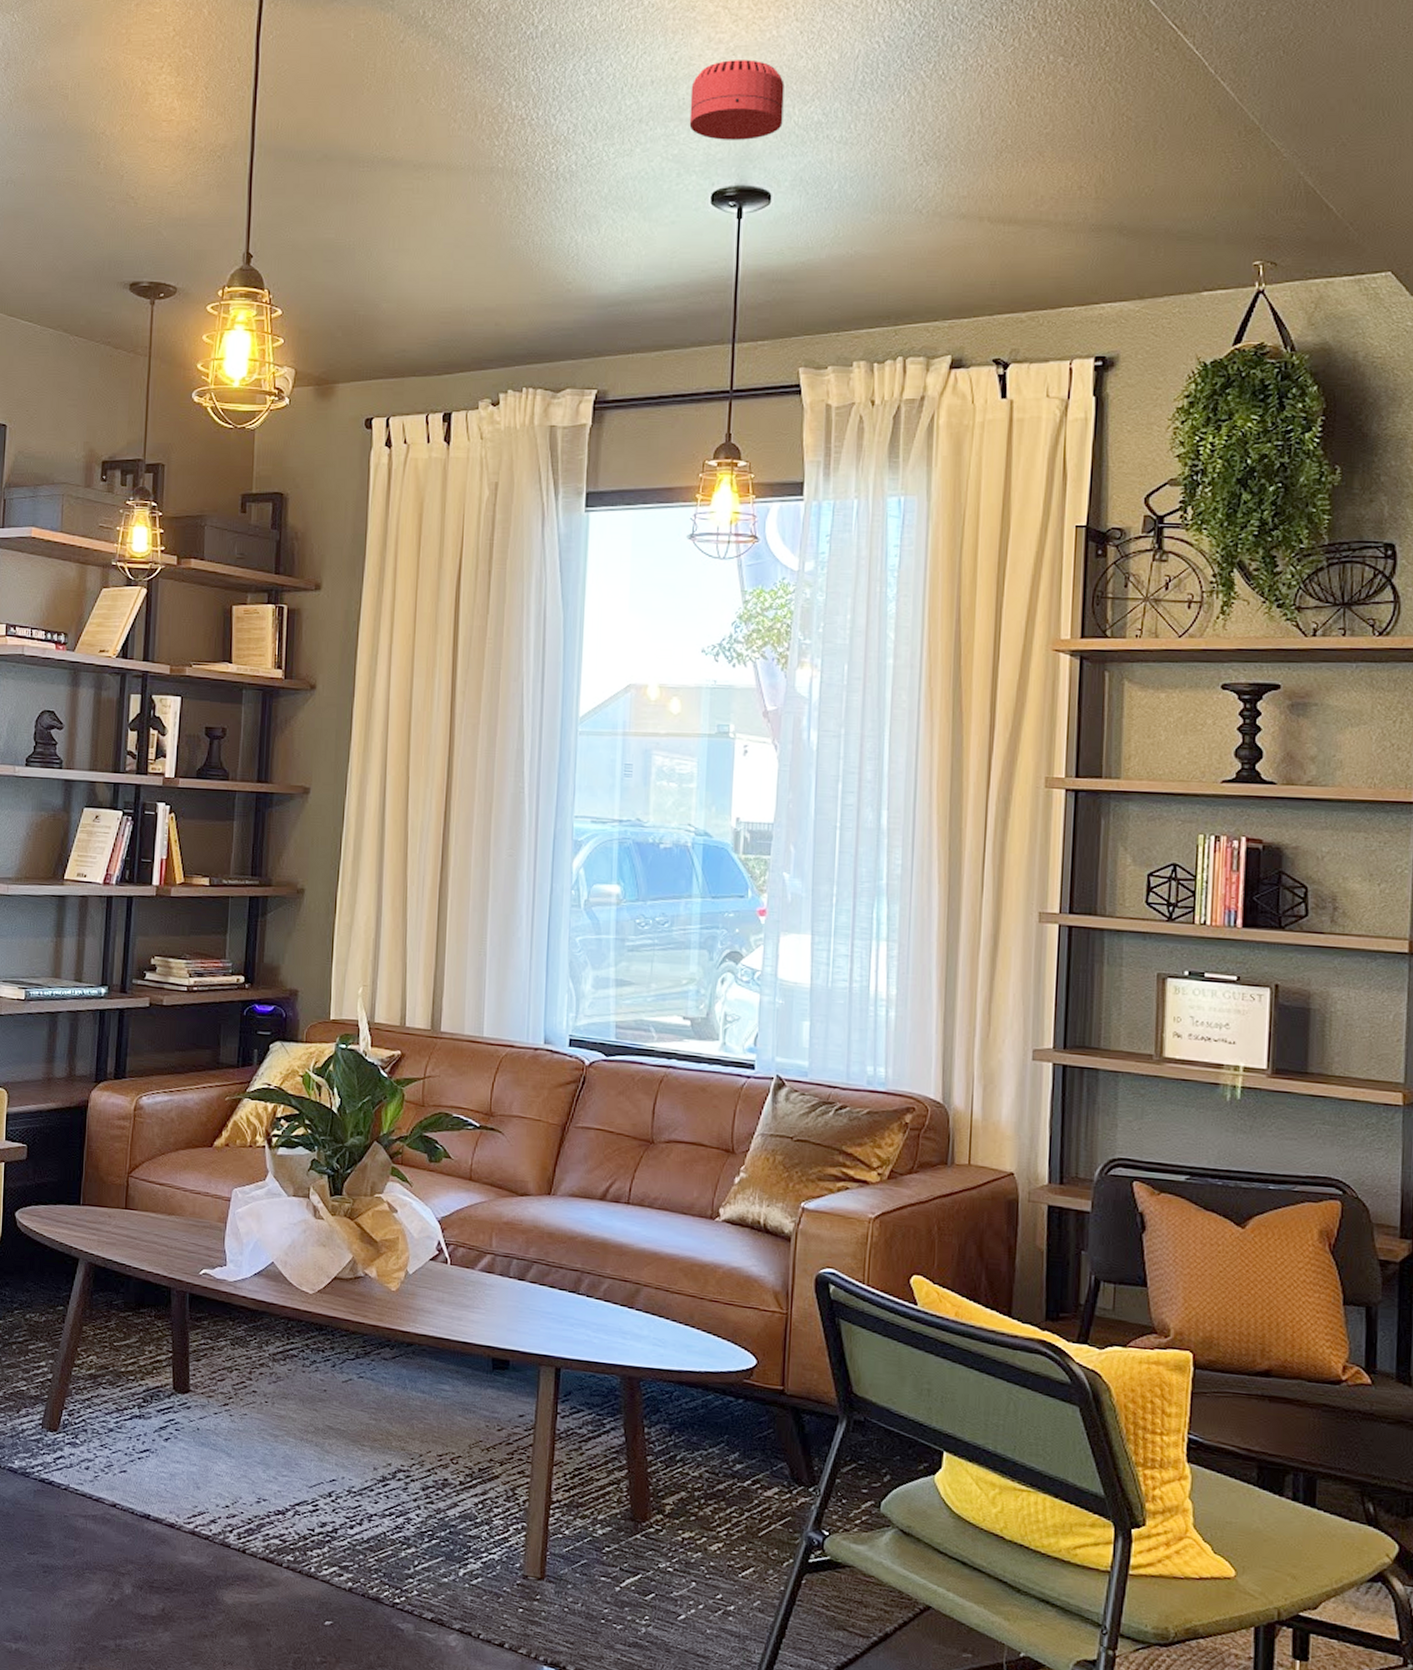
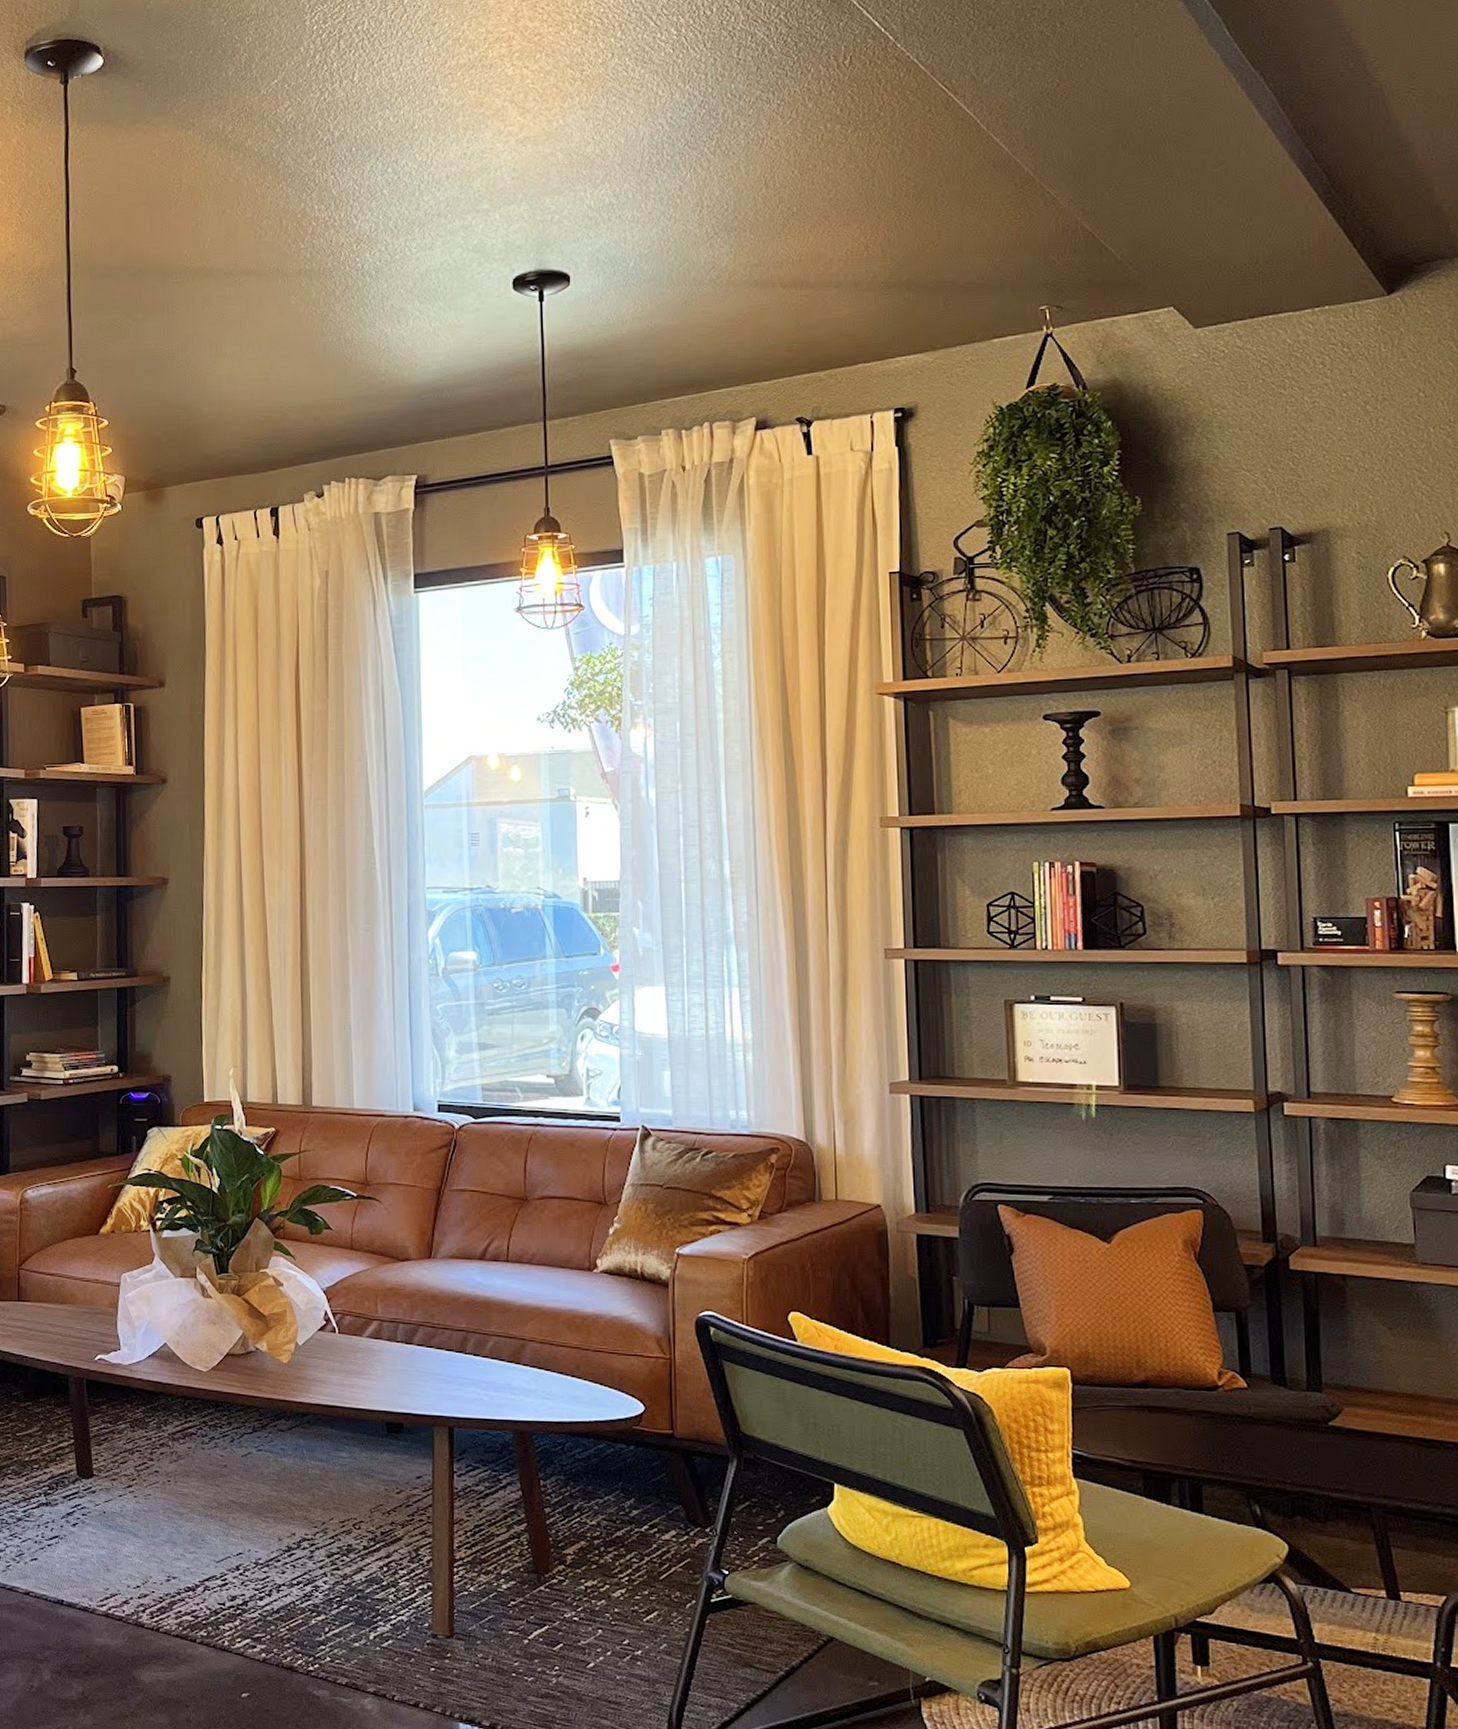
smoke detector: present [689,59,785,140] -> none [485,149,576,228]

